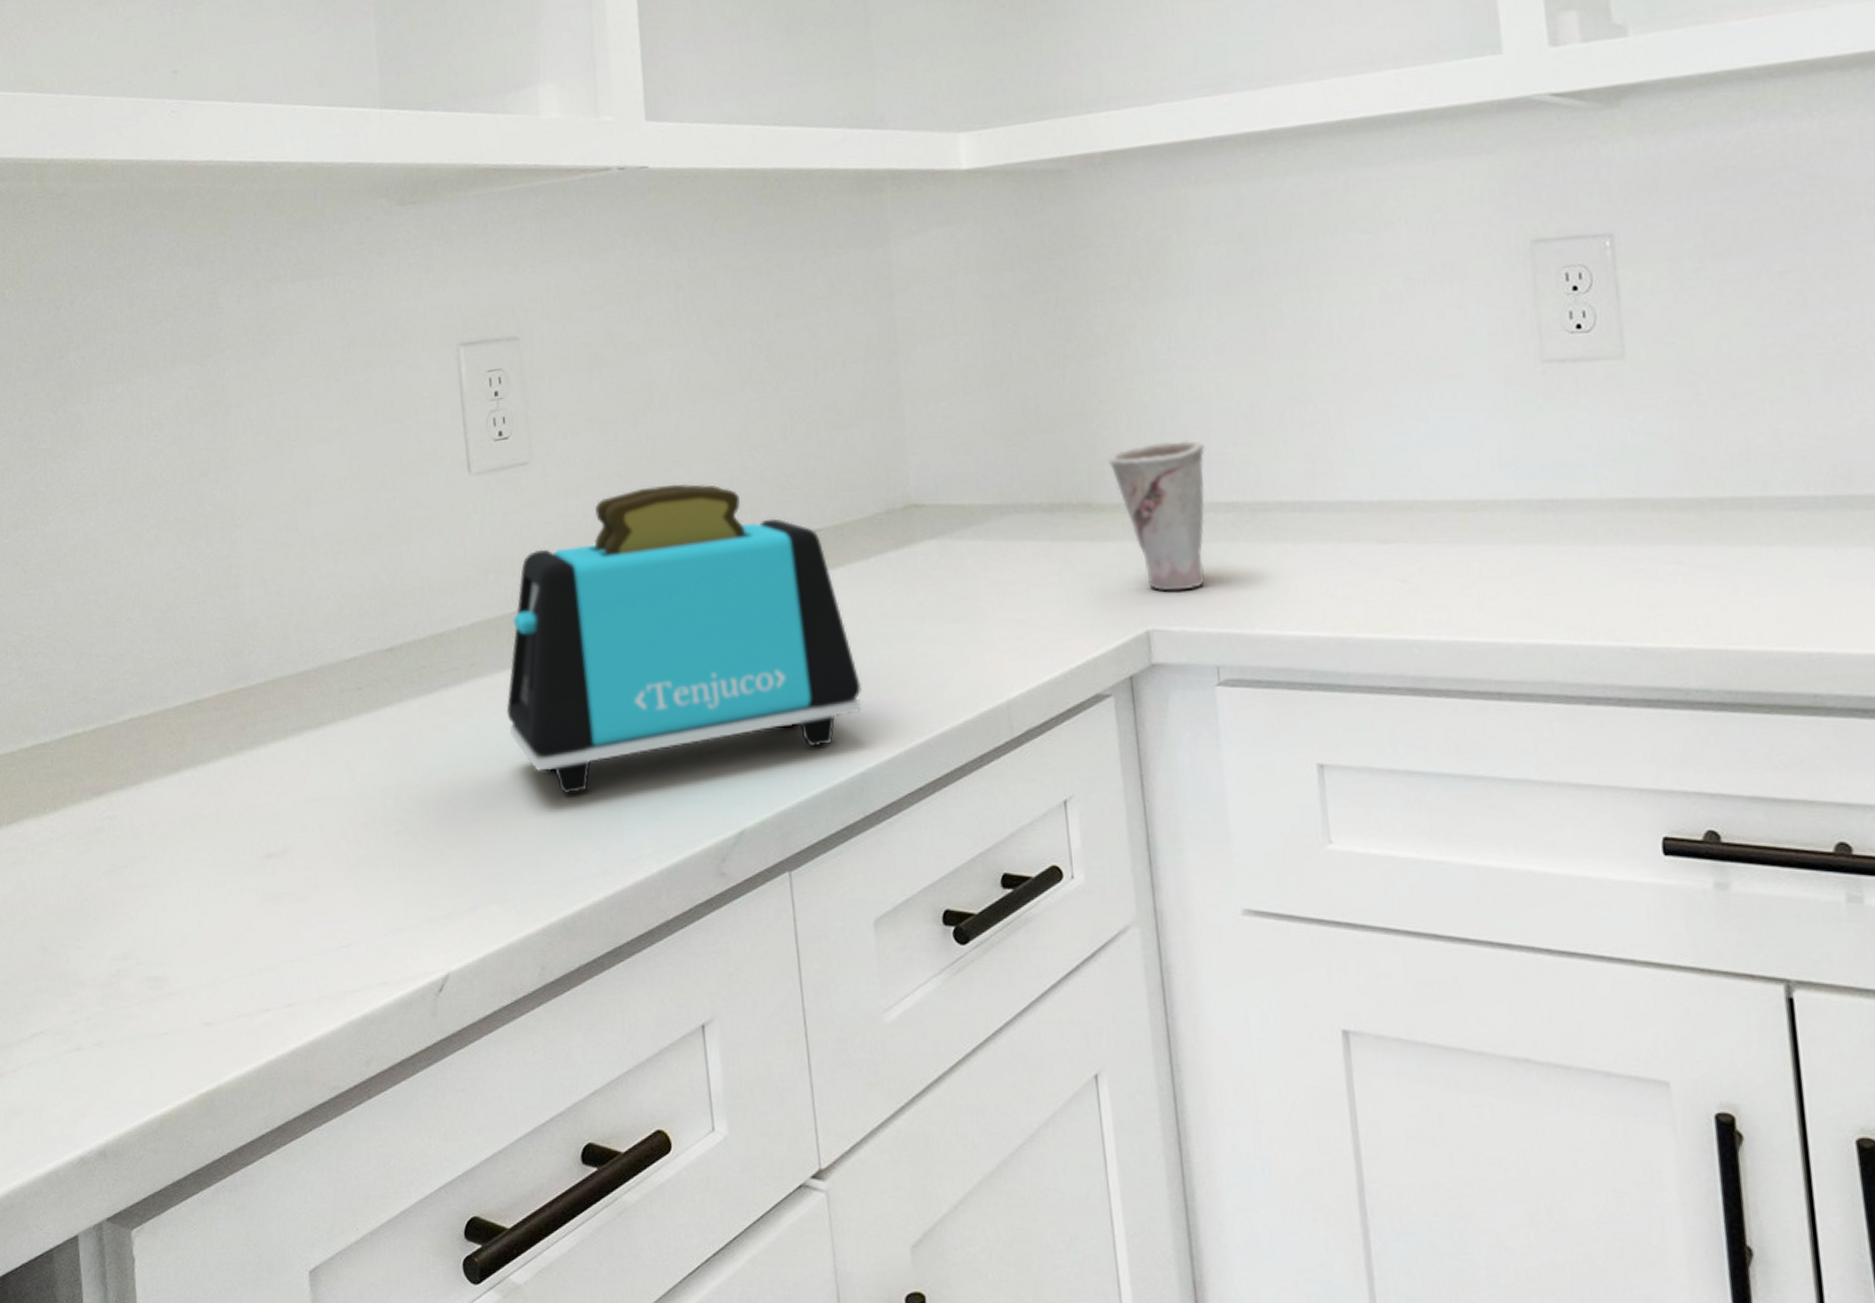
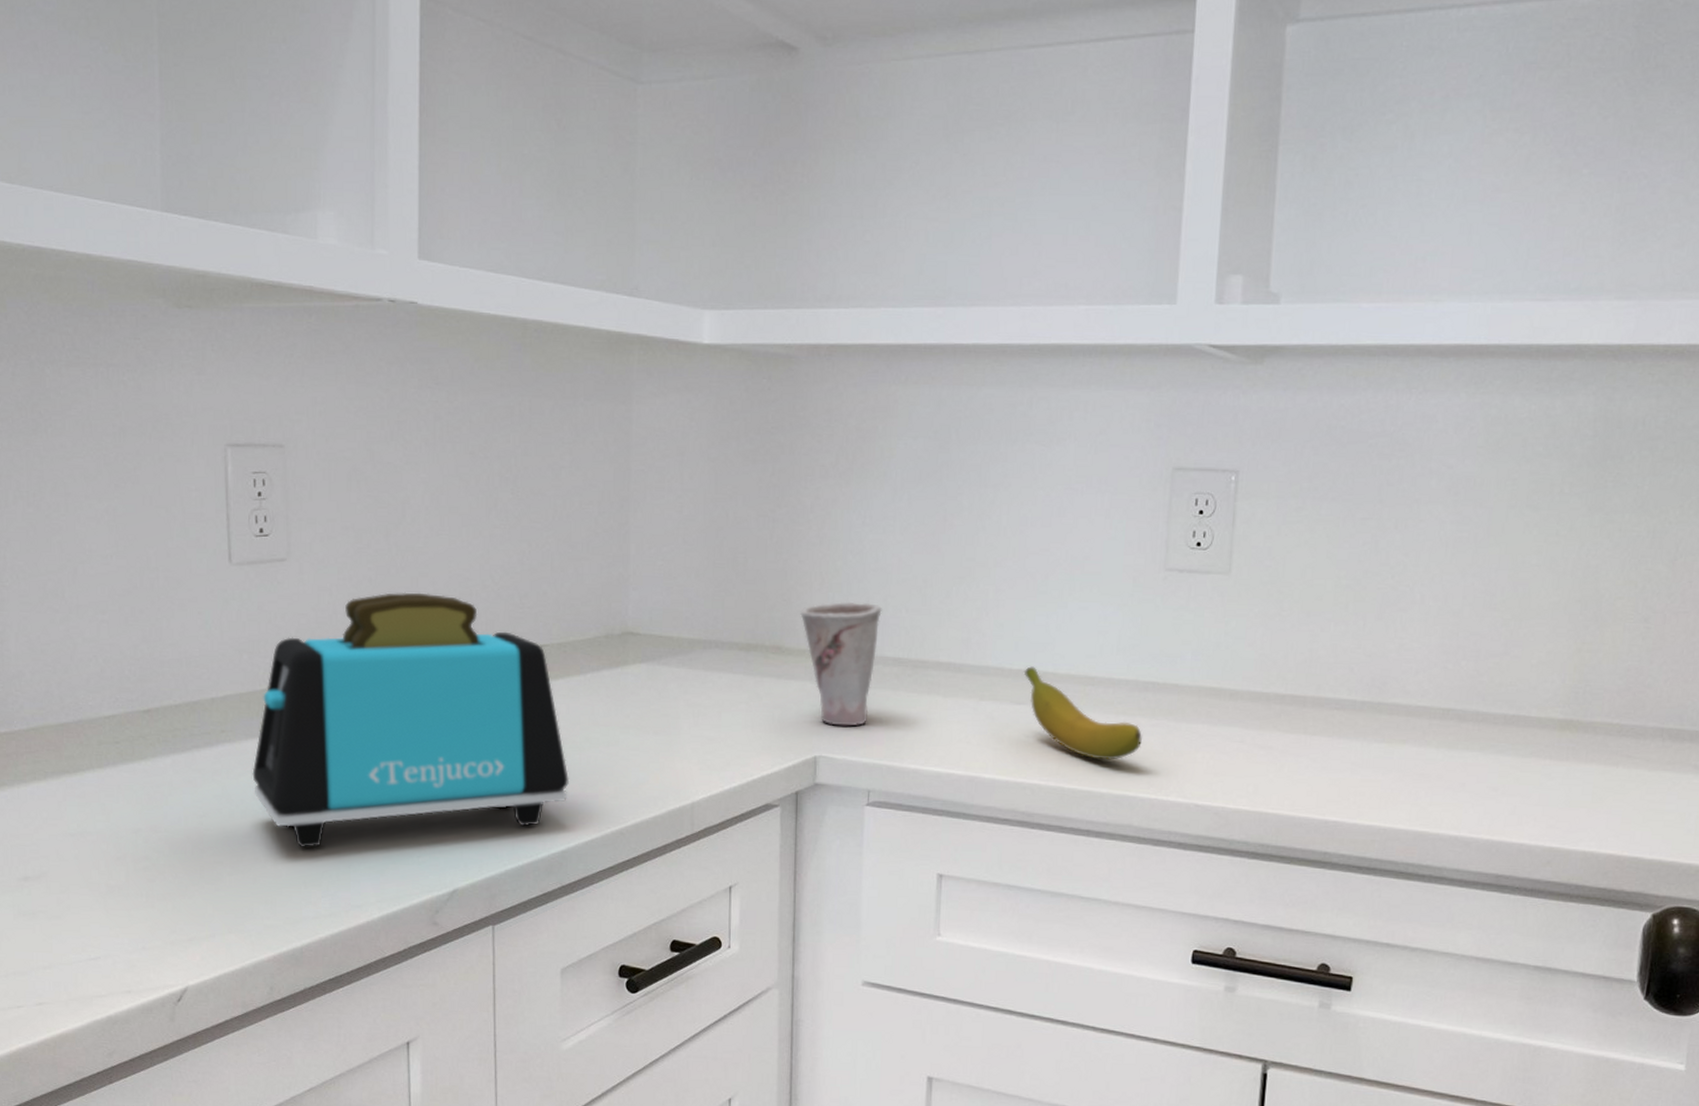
banana: none [1386,495,1549,602] -> present [1023,666,1142,760]

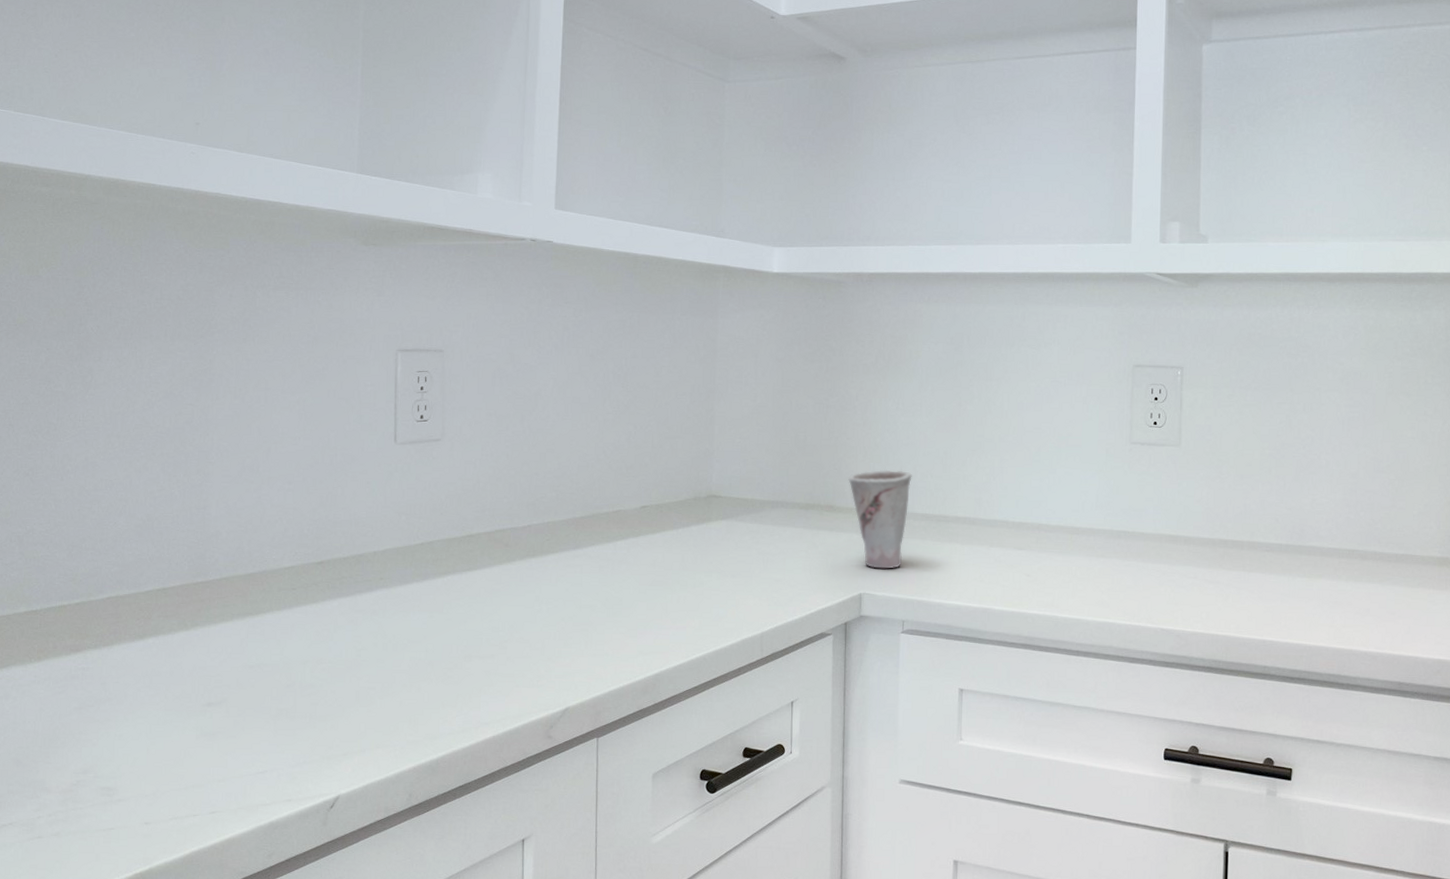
toaster: present [252,592,570,847] -> none [404,465,663,674]
banana: present [1023,666,1142,760] -> none [1023,520,1118,594]

